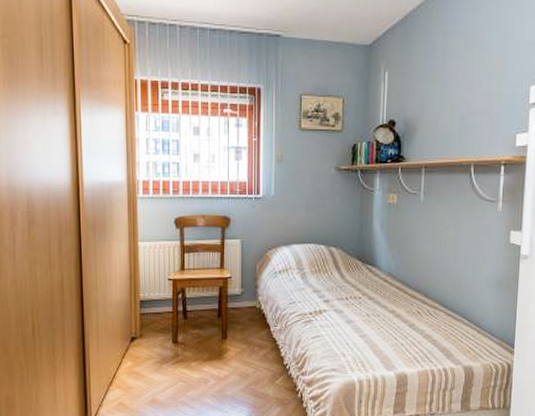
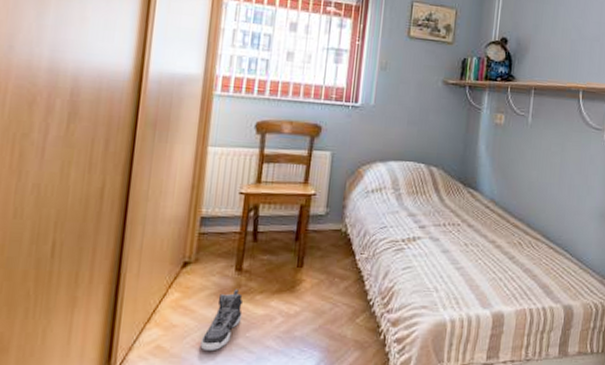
sneaker: none [152,358,182,407] -> present [200,289,243,352]

